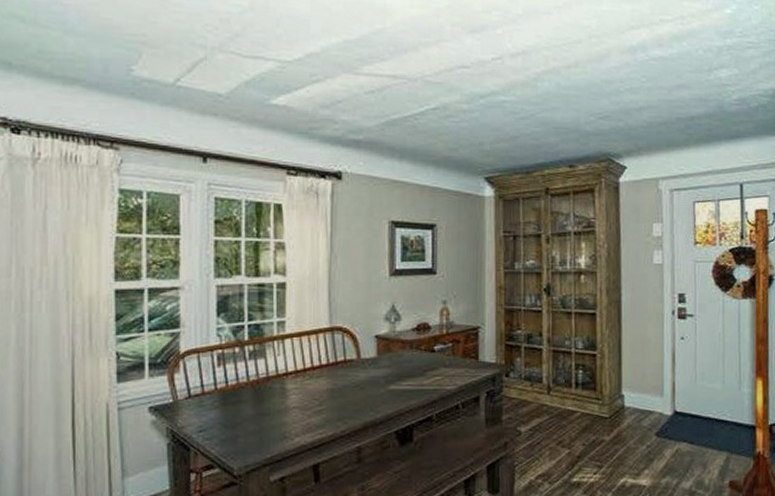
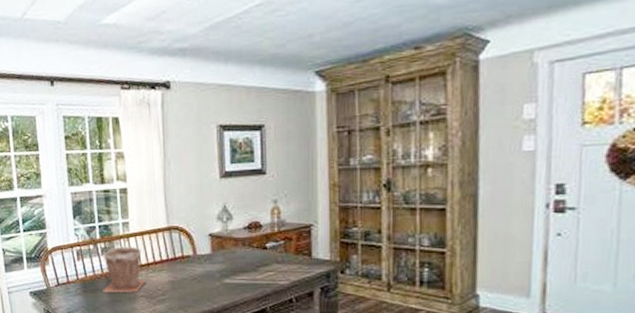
plant pot: none [246,348,300,405] -> present [102,245,146,294]

